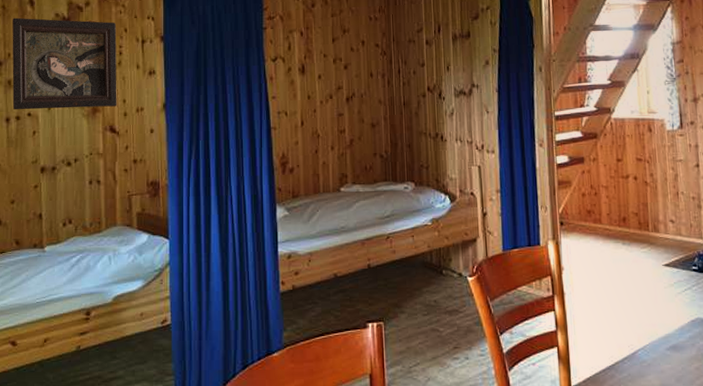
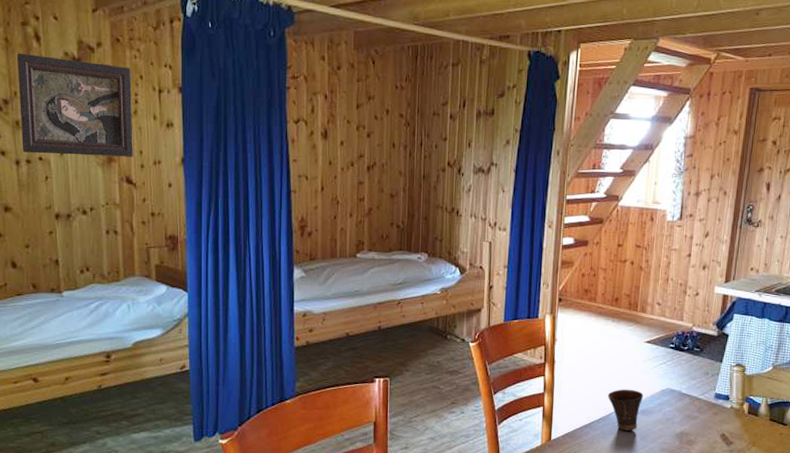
cup: none [629,321,672,372] -> present [607,389,644,431]

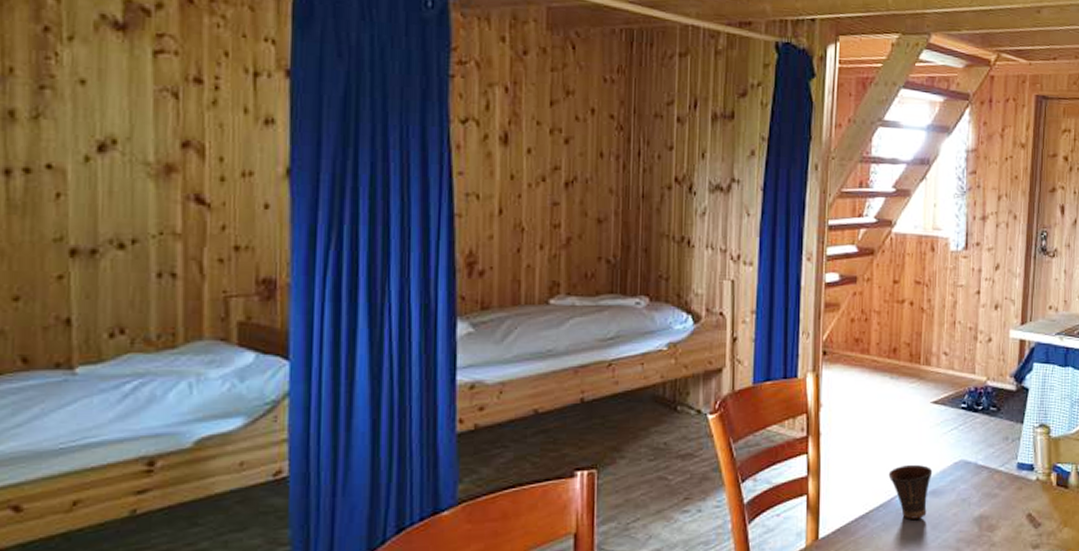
framed painting: present [16,53,133,157] -> none [16,11,211,166]

